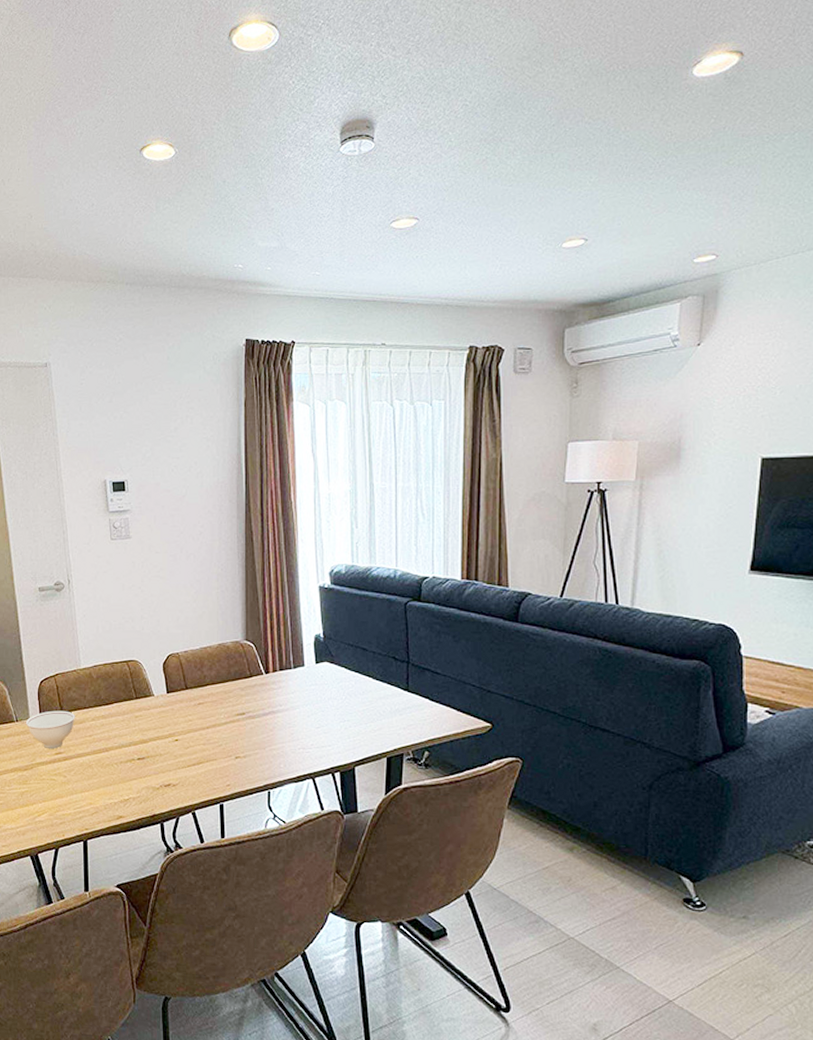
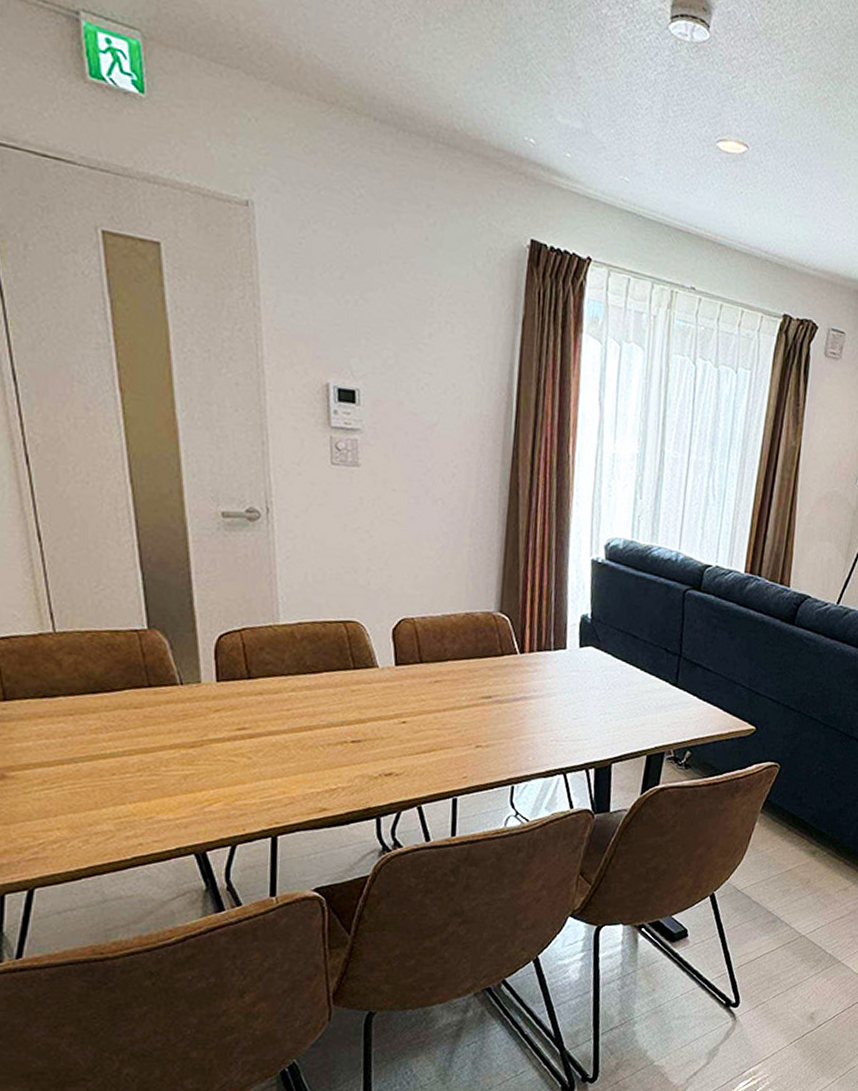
bowl: present [25,710,75,748] -> none [194,674,268,723]

